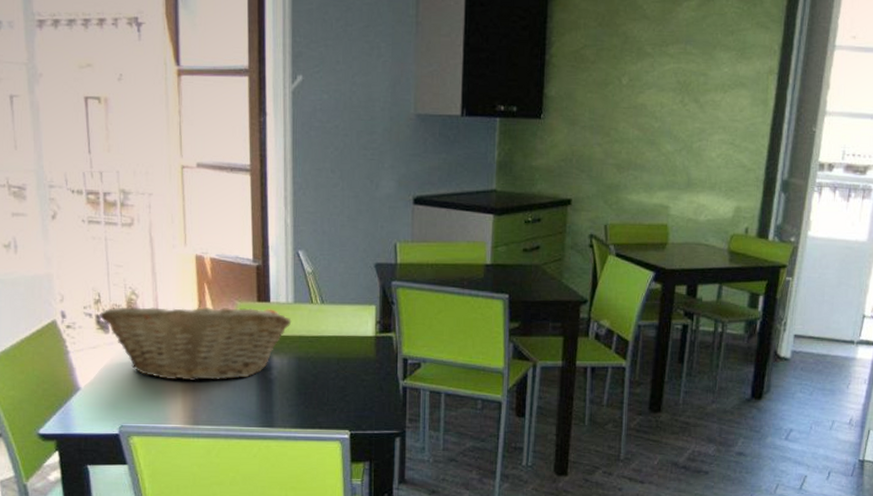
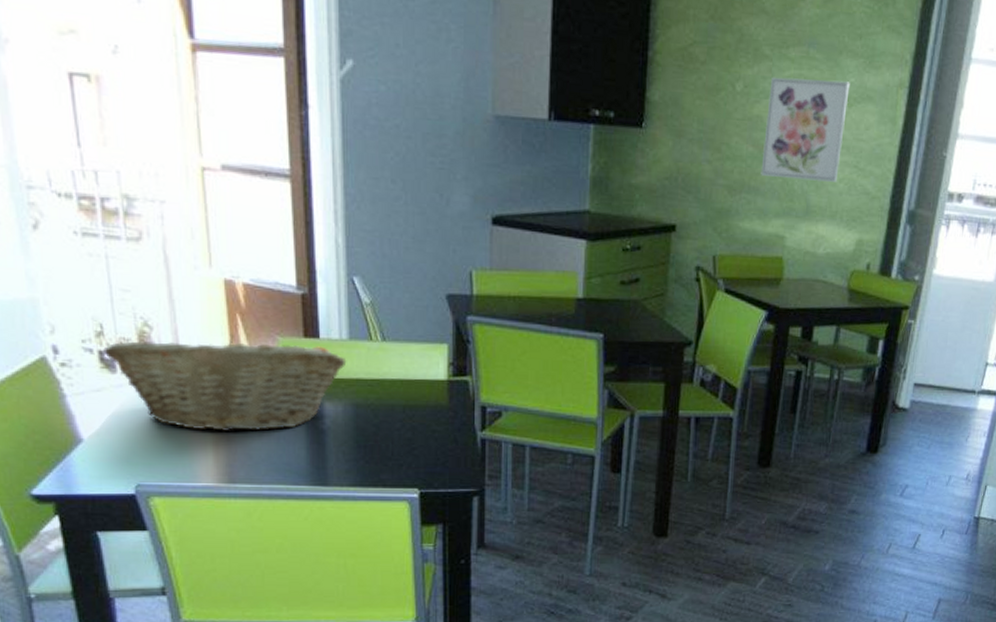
wall art: none [646,70,724,159] -> present [761,77,850,183]

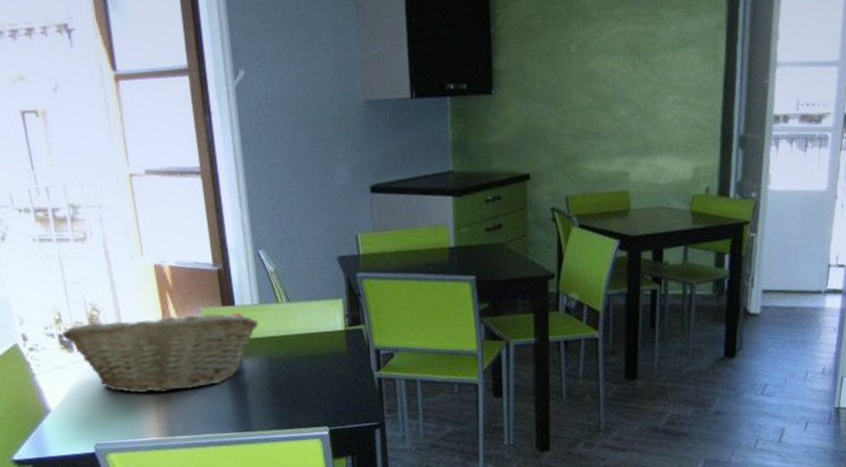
wall art: present [761,77,850,183] -> none [600,30,673,122]

